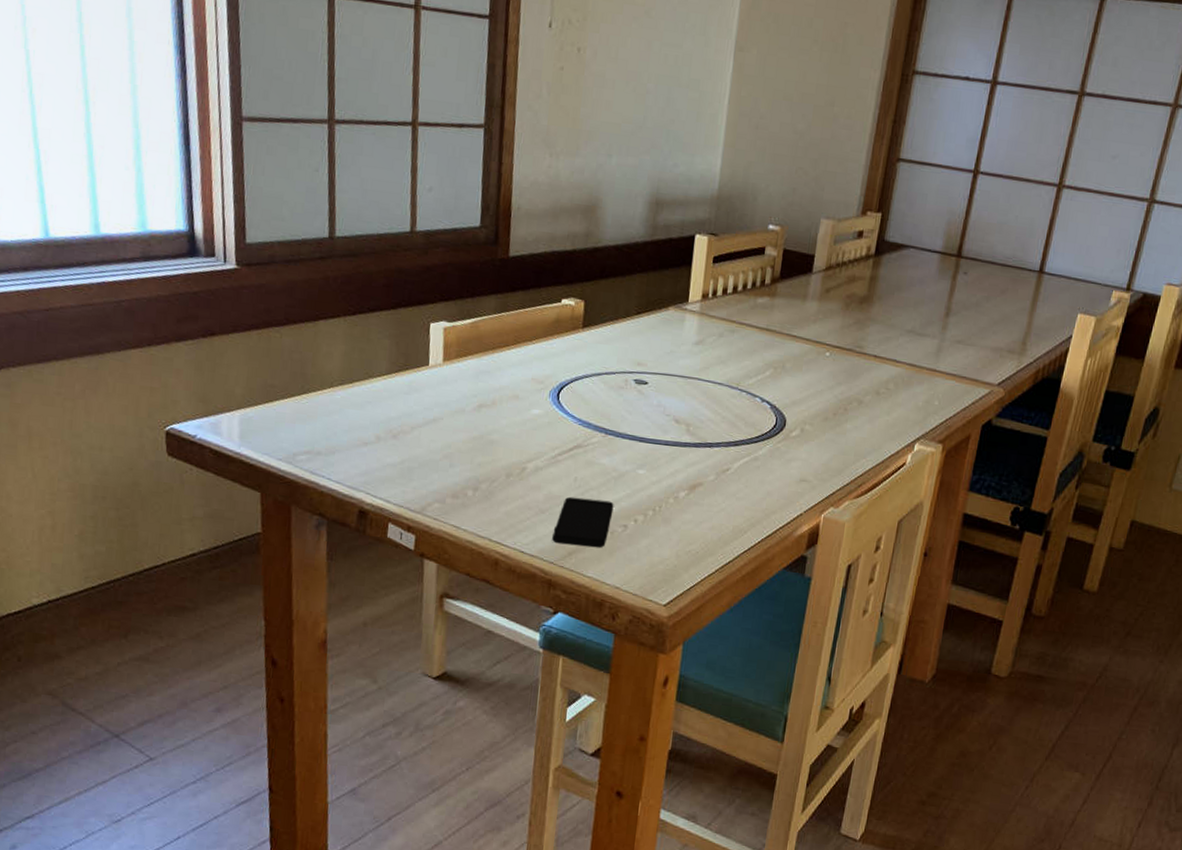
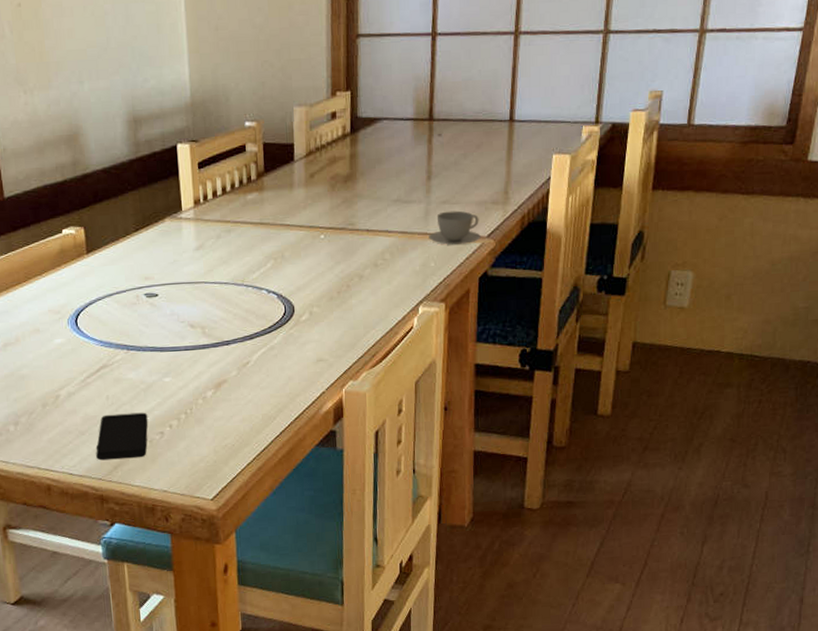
teacup: none [937,351,992,388] -> present [429,210,481,245]

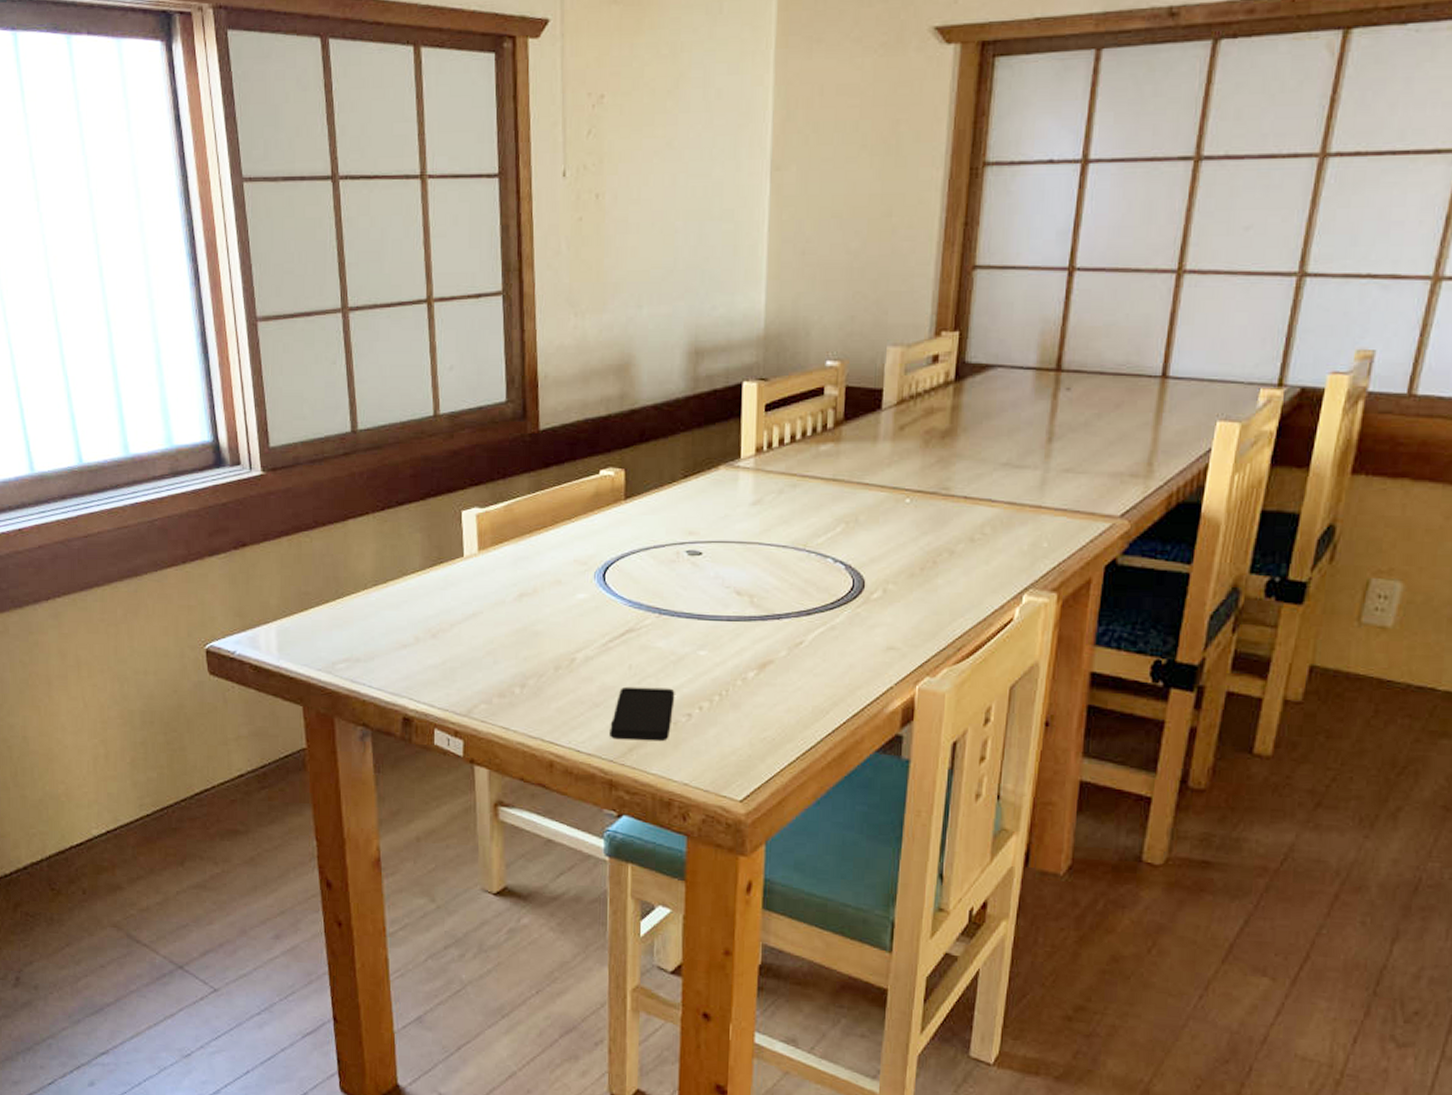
teacup: present [429,210,481,245] -> none [1043,481,1112,523]

